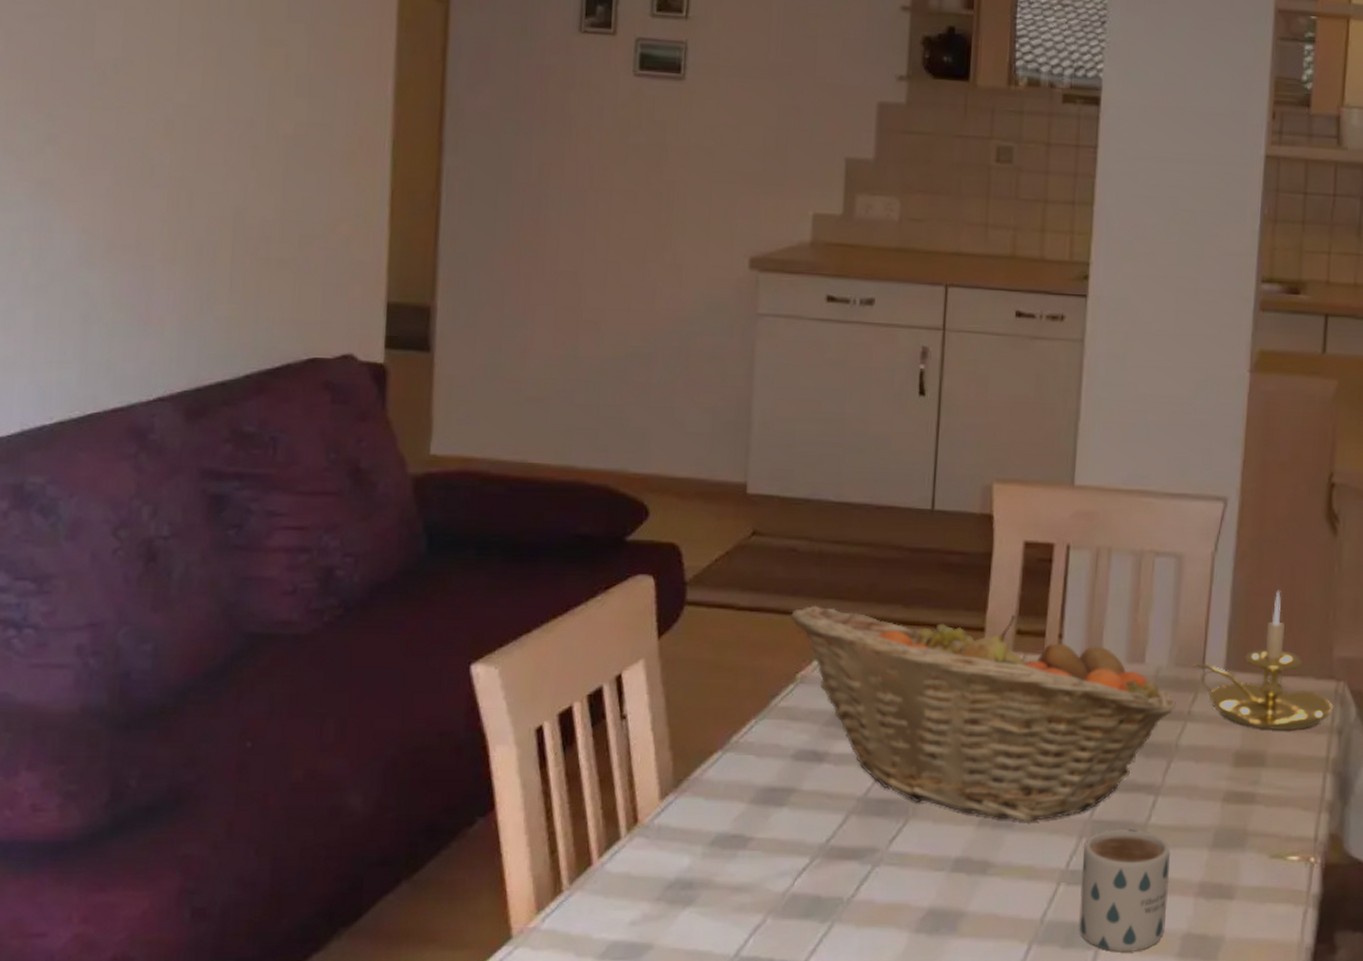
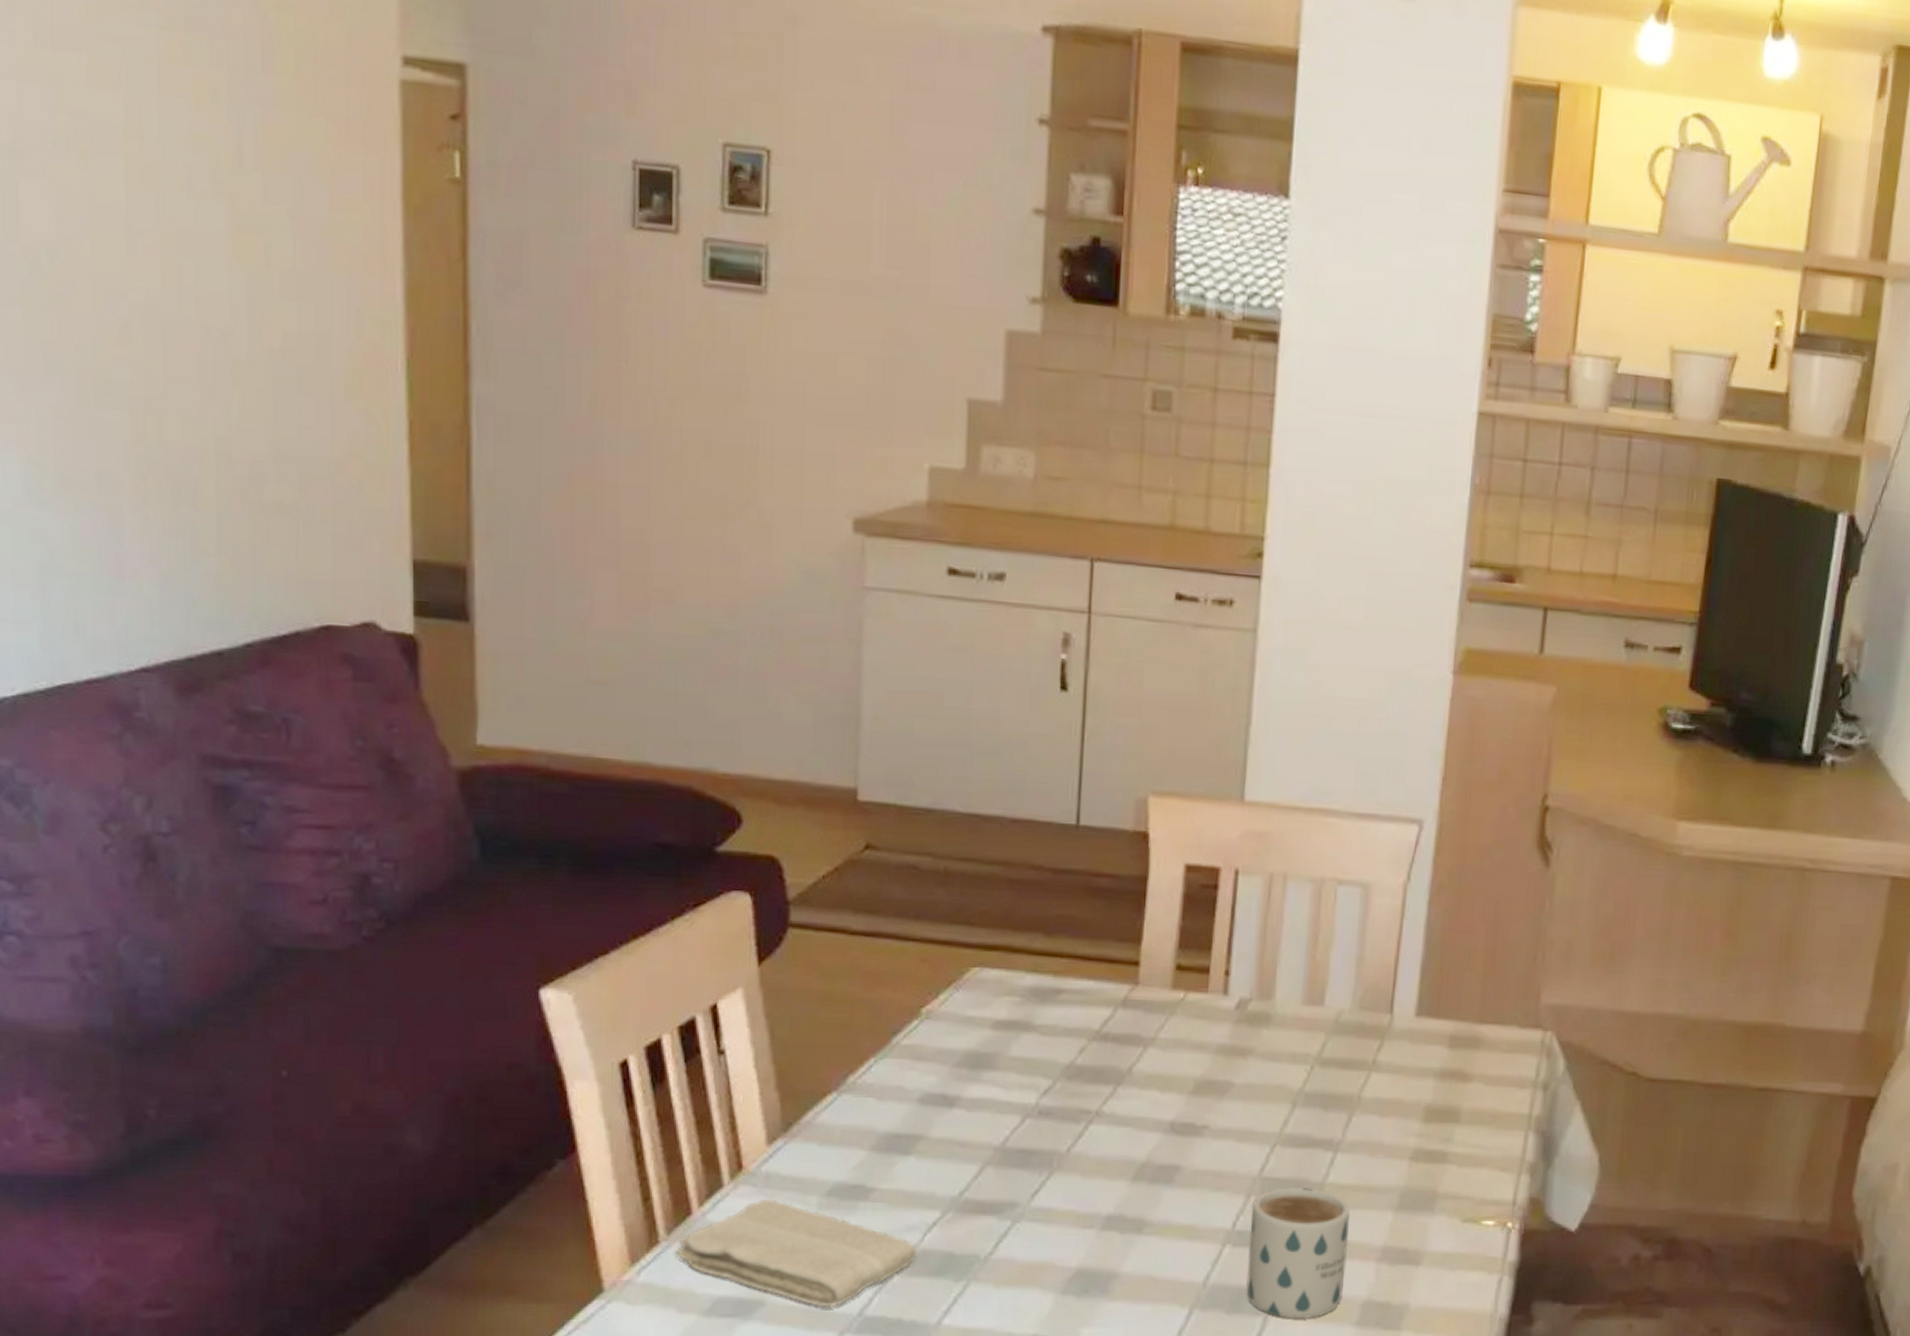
washcloth: none [577,849,788,949] -> present [676,1199,916,1308]
fruit basket: present [789,605,1176,822] -> none [911,931,1359,1178]
candle holder: present [1193,590,1333,731] -> none [1379,927,1538,1084]

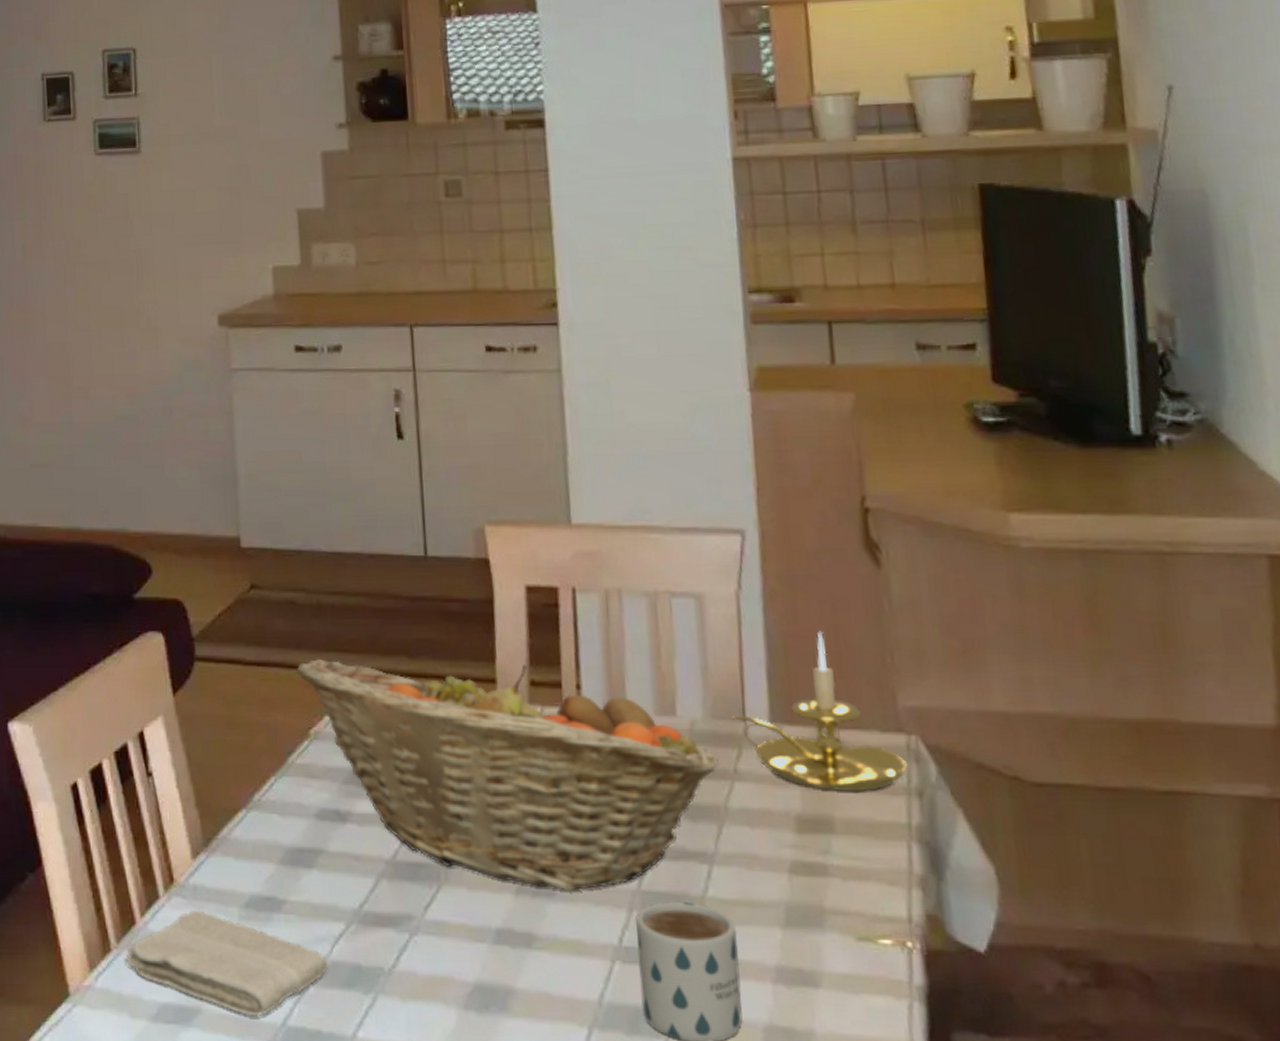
fruit basket: none [911,931,1359,1178] -> present [296,658,719,892]
candle holder: none [1379,927,1538,1084] -> present [731,631,907,792]

